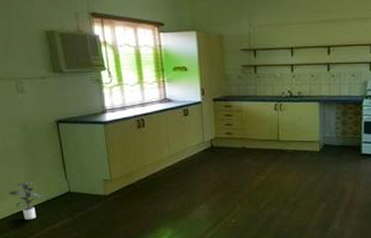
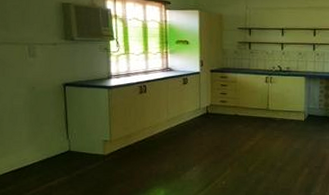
potted plant: present [9,181,44,220] -> none [10,140,44,177]

